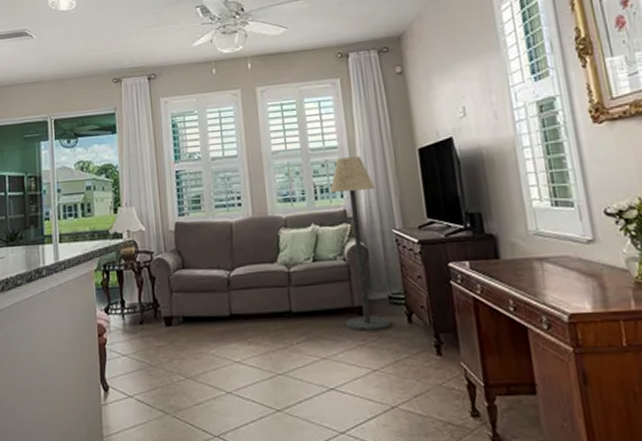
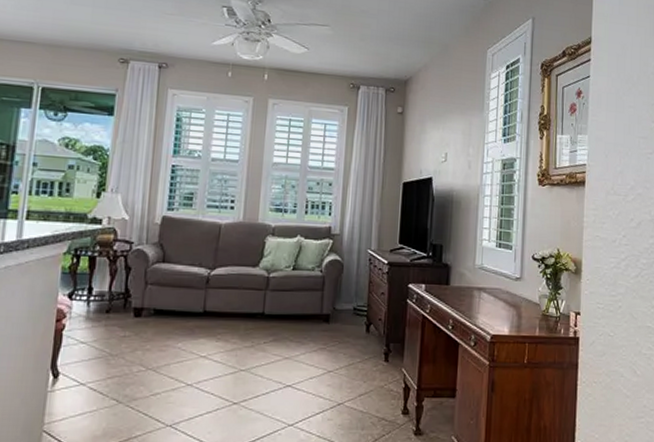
floor lamp: present [329,156,392,331] -> none [311,179,360,337]

